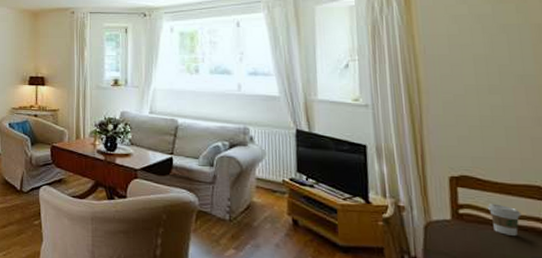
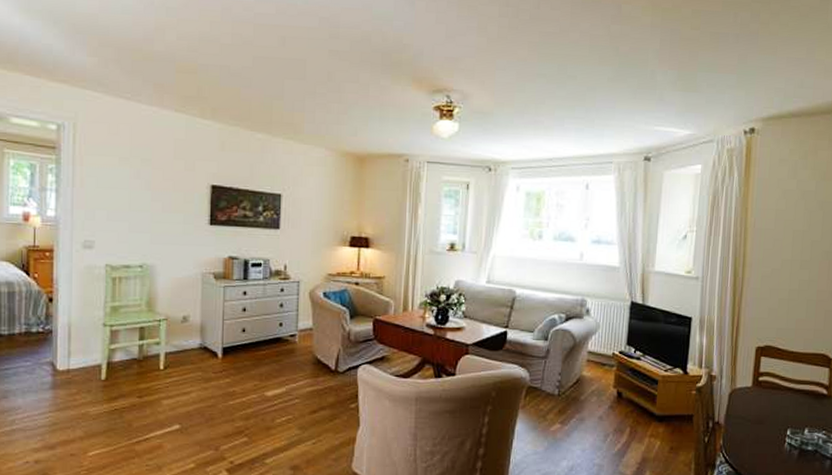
coffee cup: present [487,203,522,236] -> none [781,371,807,399]

